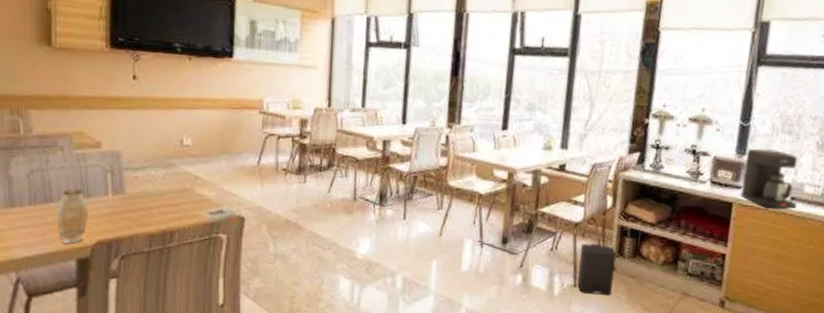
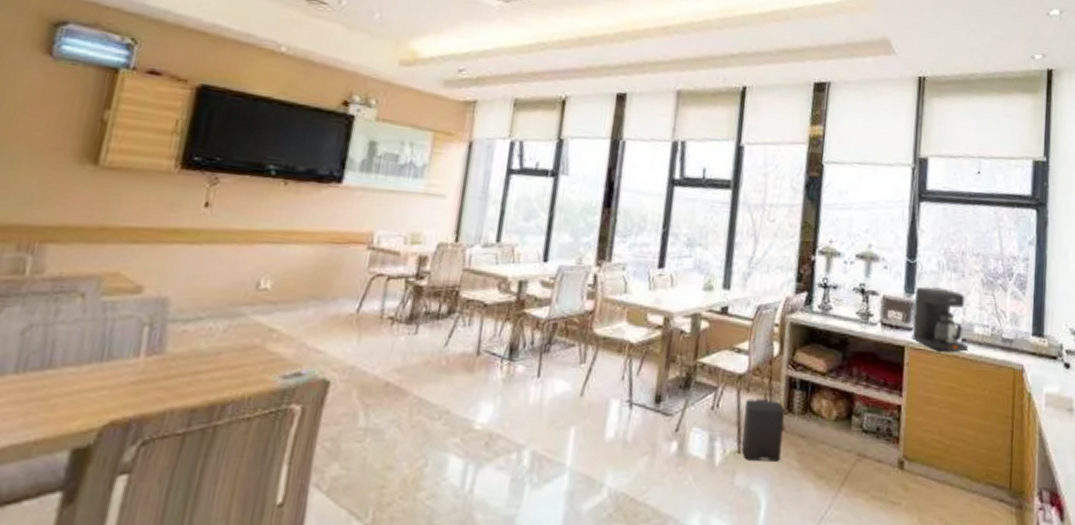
vase: present [56,189,88,244] -> none [50,349,106,427]

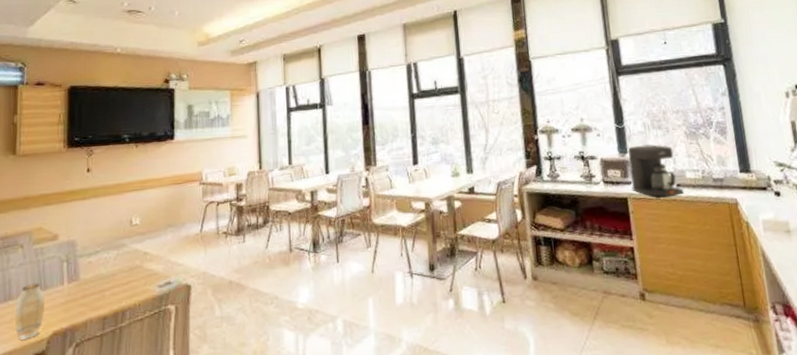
vase: none [50,349,106,427] -> present [14,283,45,340]
pedal bin: present [742,398,785,462] -> none [502,256,539,308]

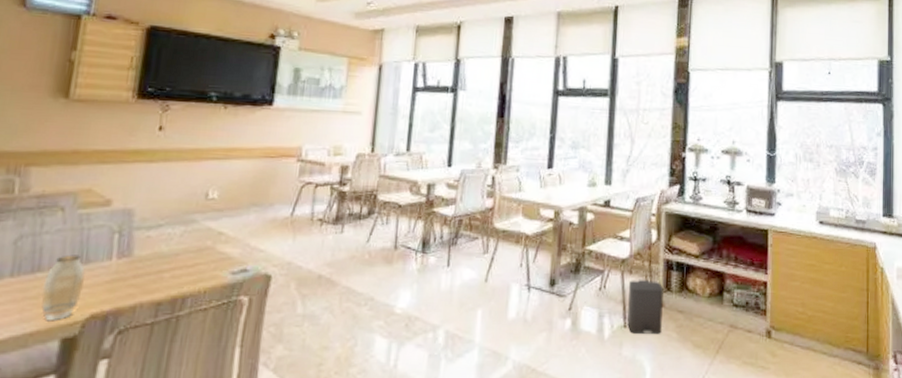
pedal bin: none [502,256,539,308] -> present [627,279,664,334]
coffee maker: present [627,144,683,198] -> none [774,176,825,234]

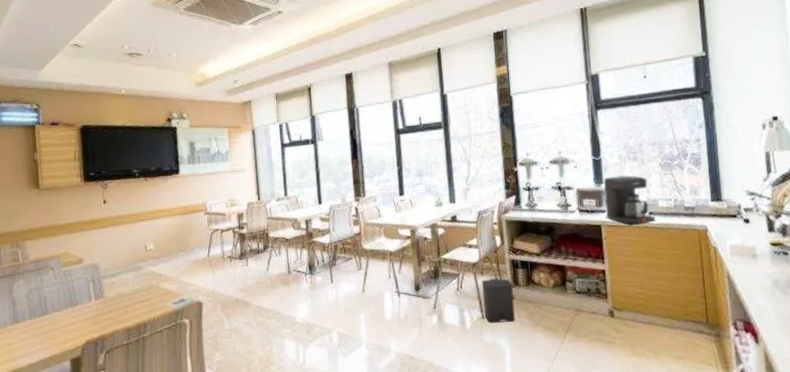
vase: present [41,255,85,320] -> none [51,300,77,347]
coffee maker: none [774,176,825,234] -> present [603,175,655,225]

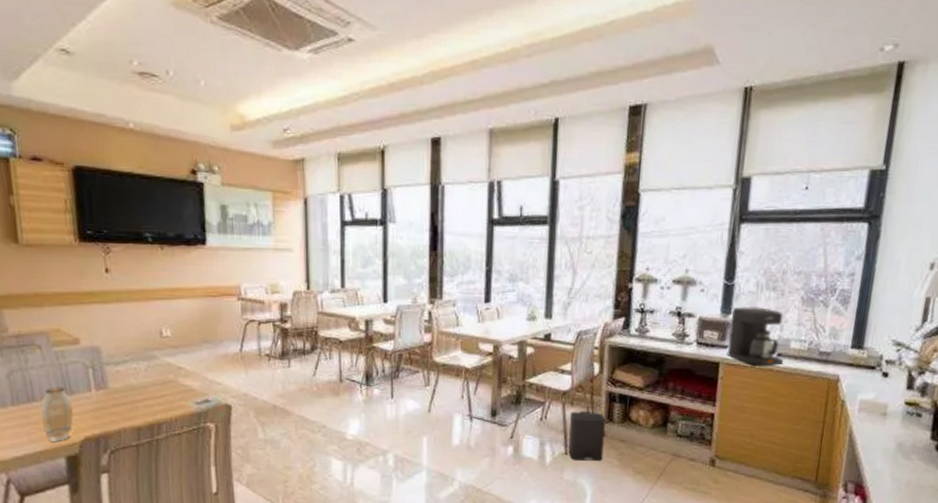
vase: none [51,300,77,347] -> present [40,387,74,441]

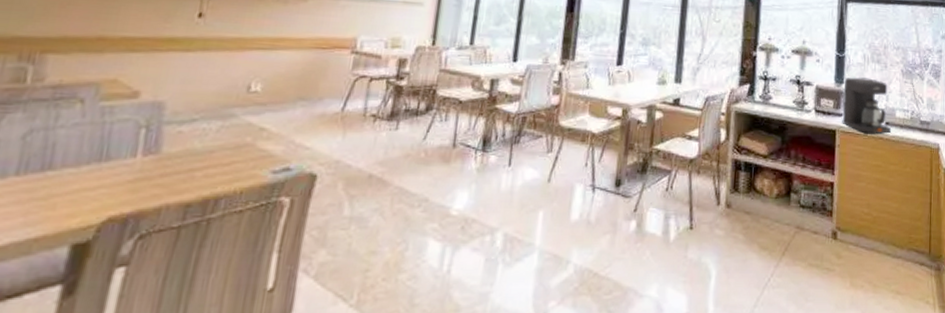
vase: present [40,387,74,441] -> none [50,151,105,224]
pedal bin: present [568,410,605,461] -> none [693,179,731,236]

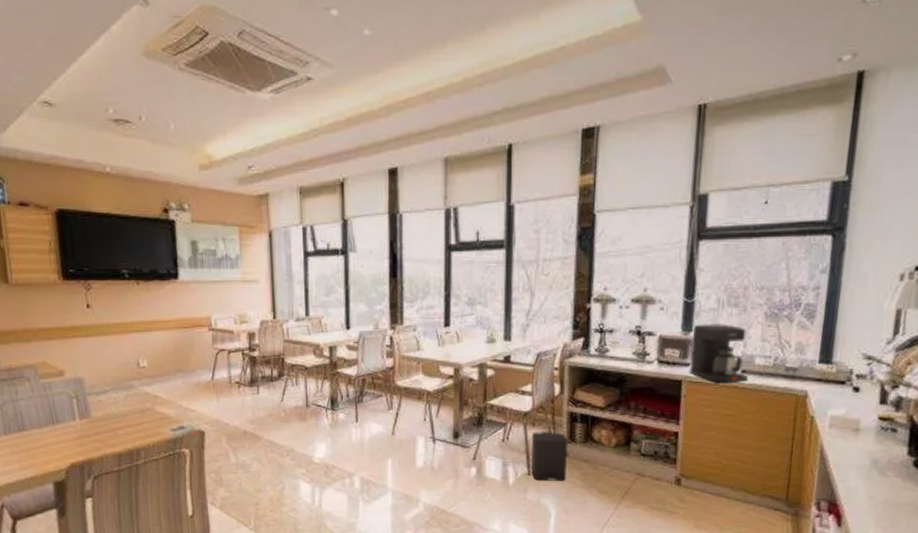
pedal bin: none [693,179,731,236] -> present [531,431,568,481]

